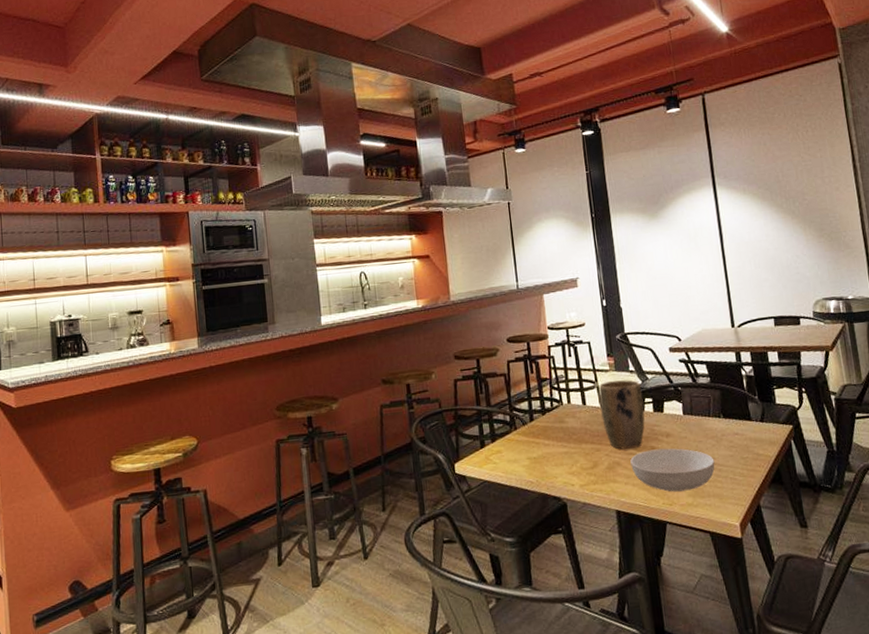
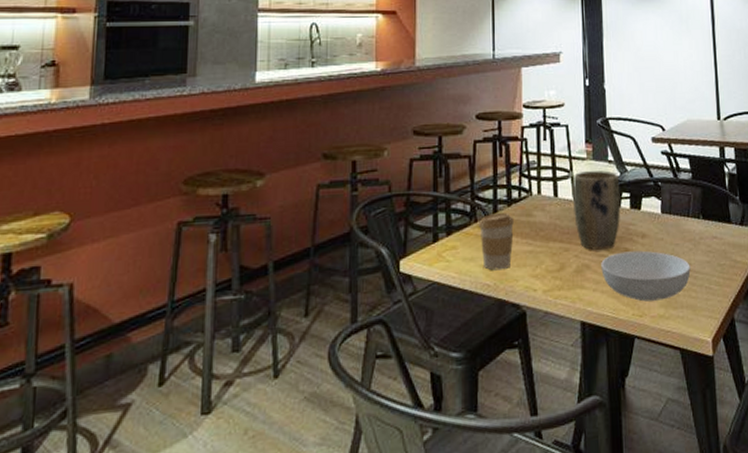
coffee cup: none [518,421,550,470] -> present [479,213,515,271]

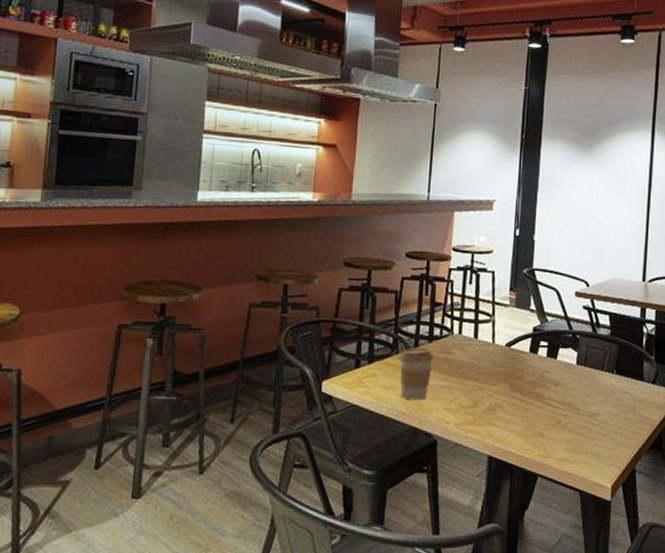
plant pot: present [573,170,621,250] -> none [491,317,540,392]
serving bowl: present [601,250,691,302] -> none [512,396,599,445]

